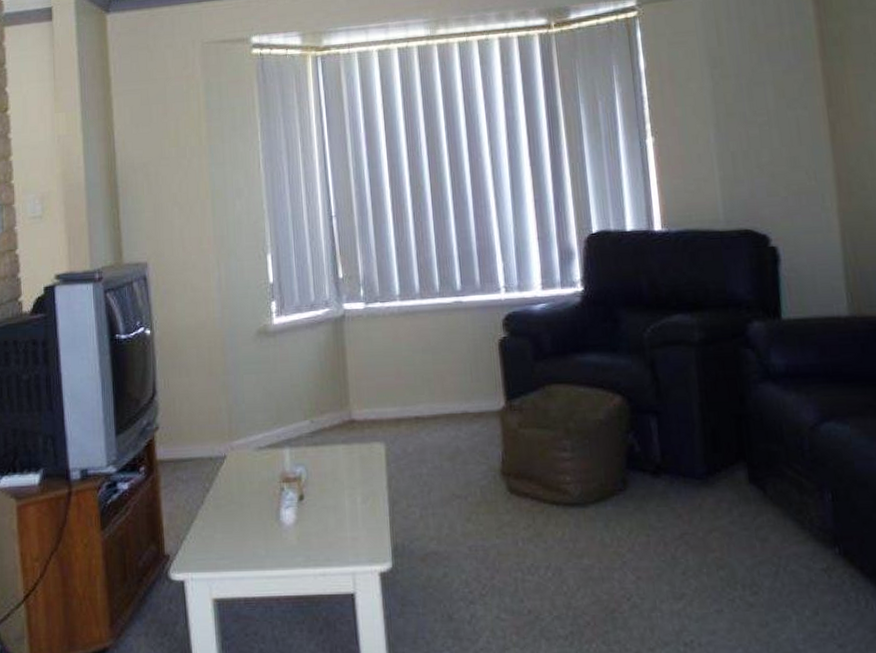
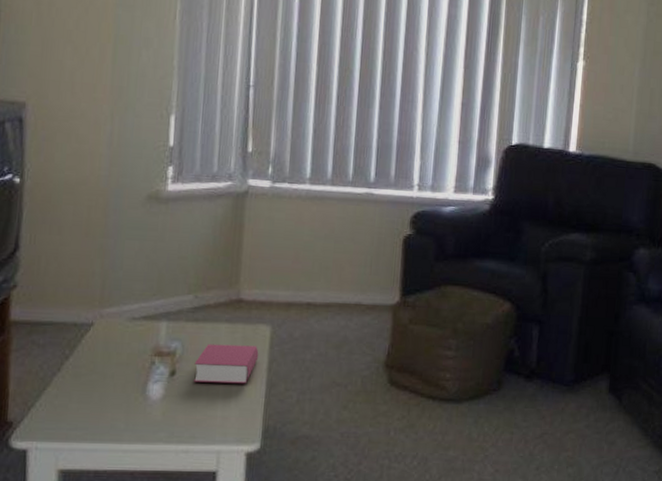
book: none [319,464,378,505] -> present [193,344,259,384]

